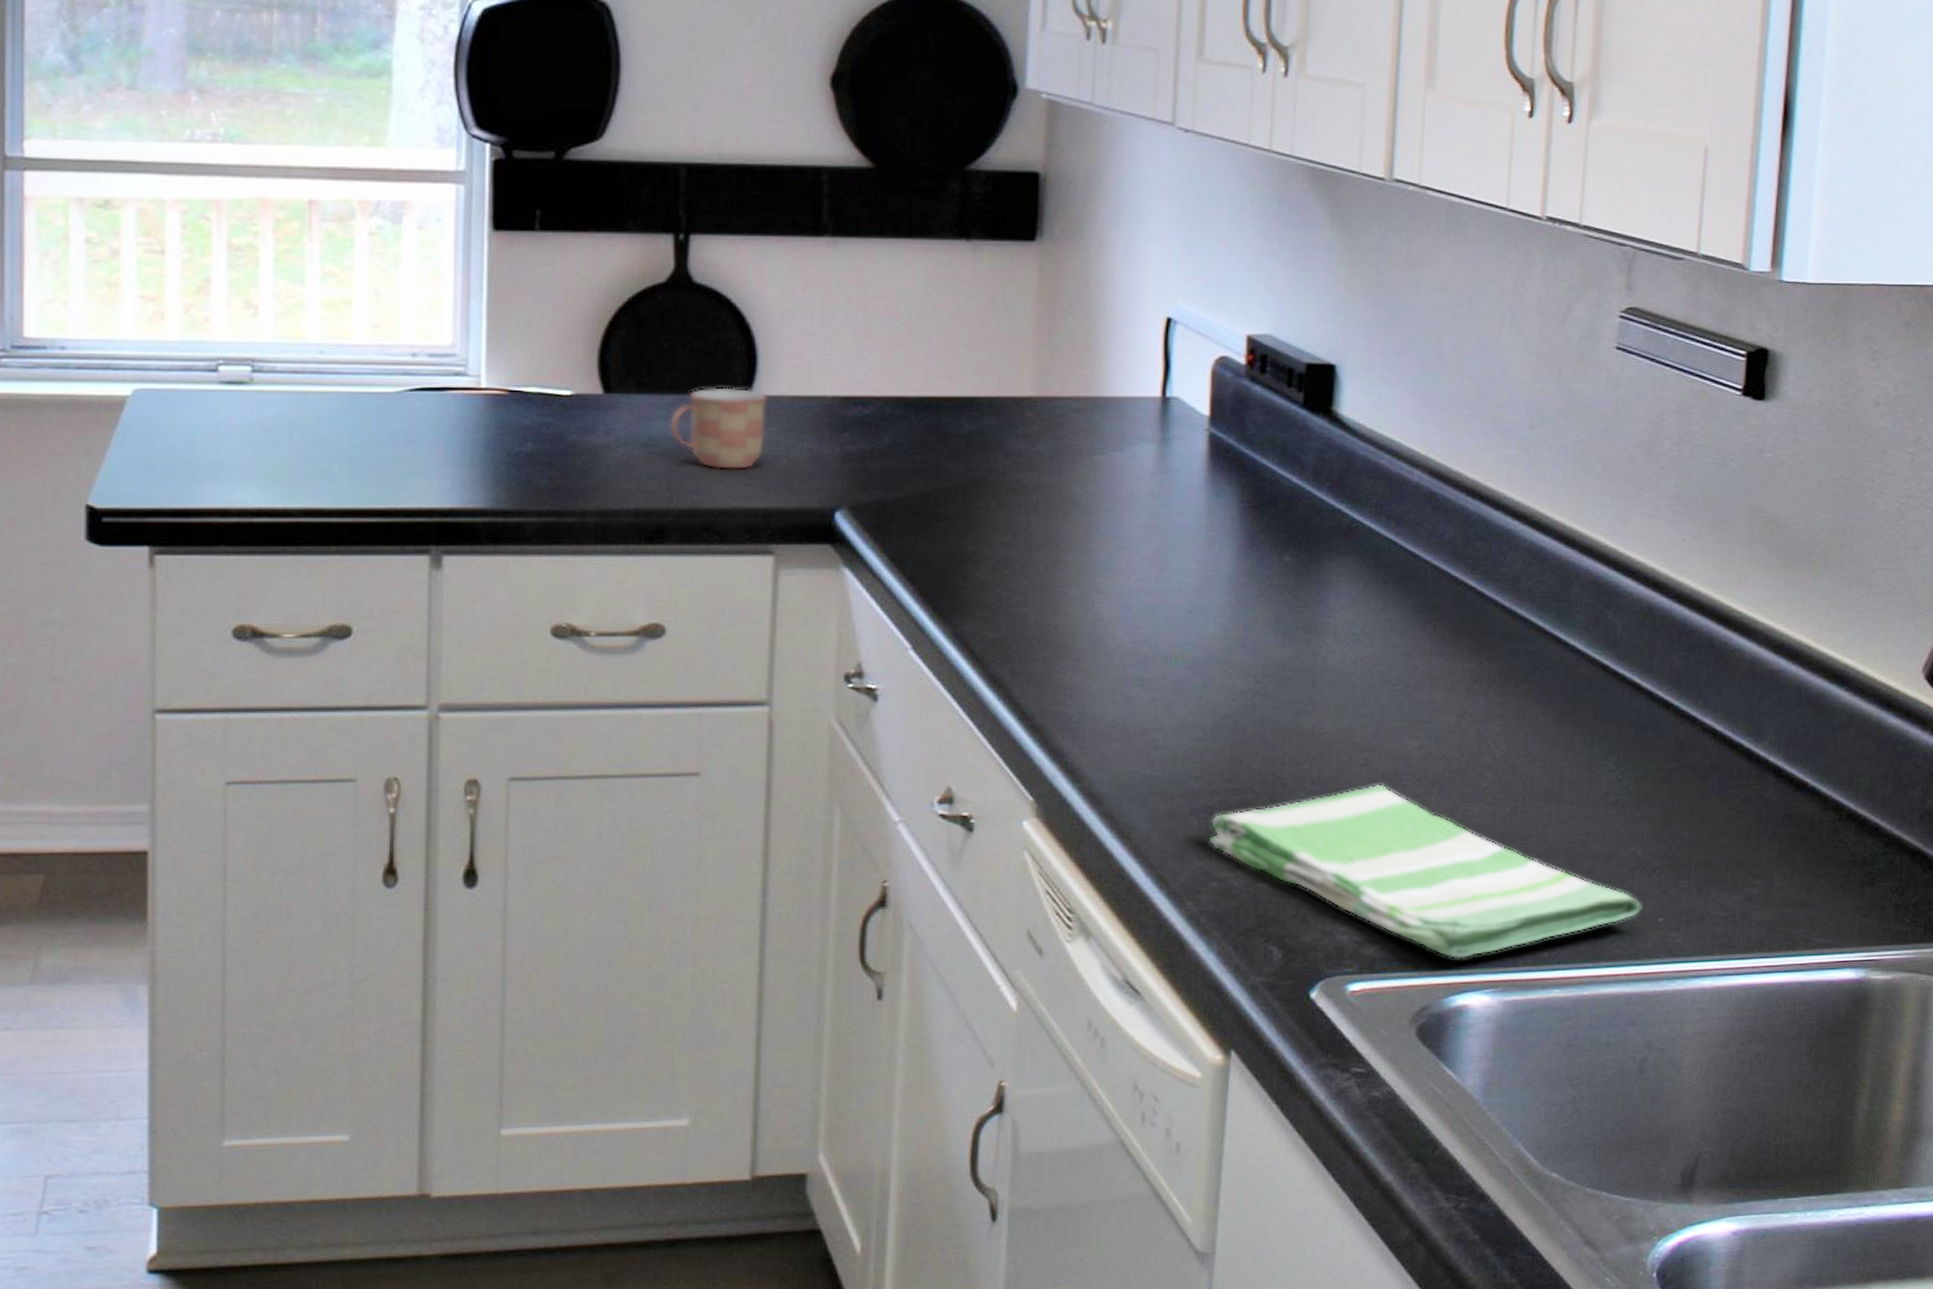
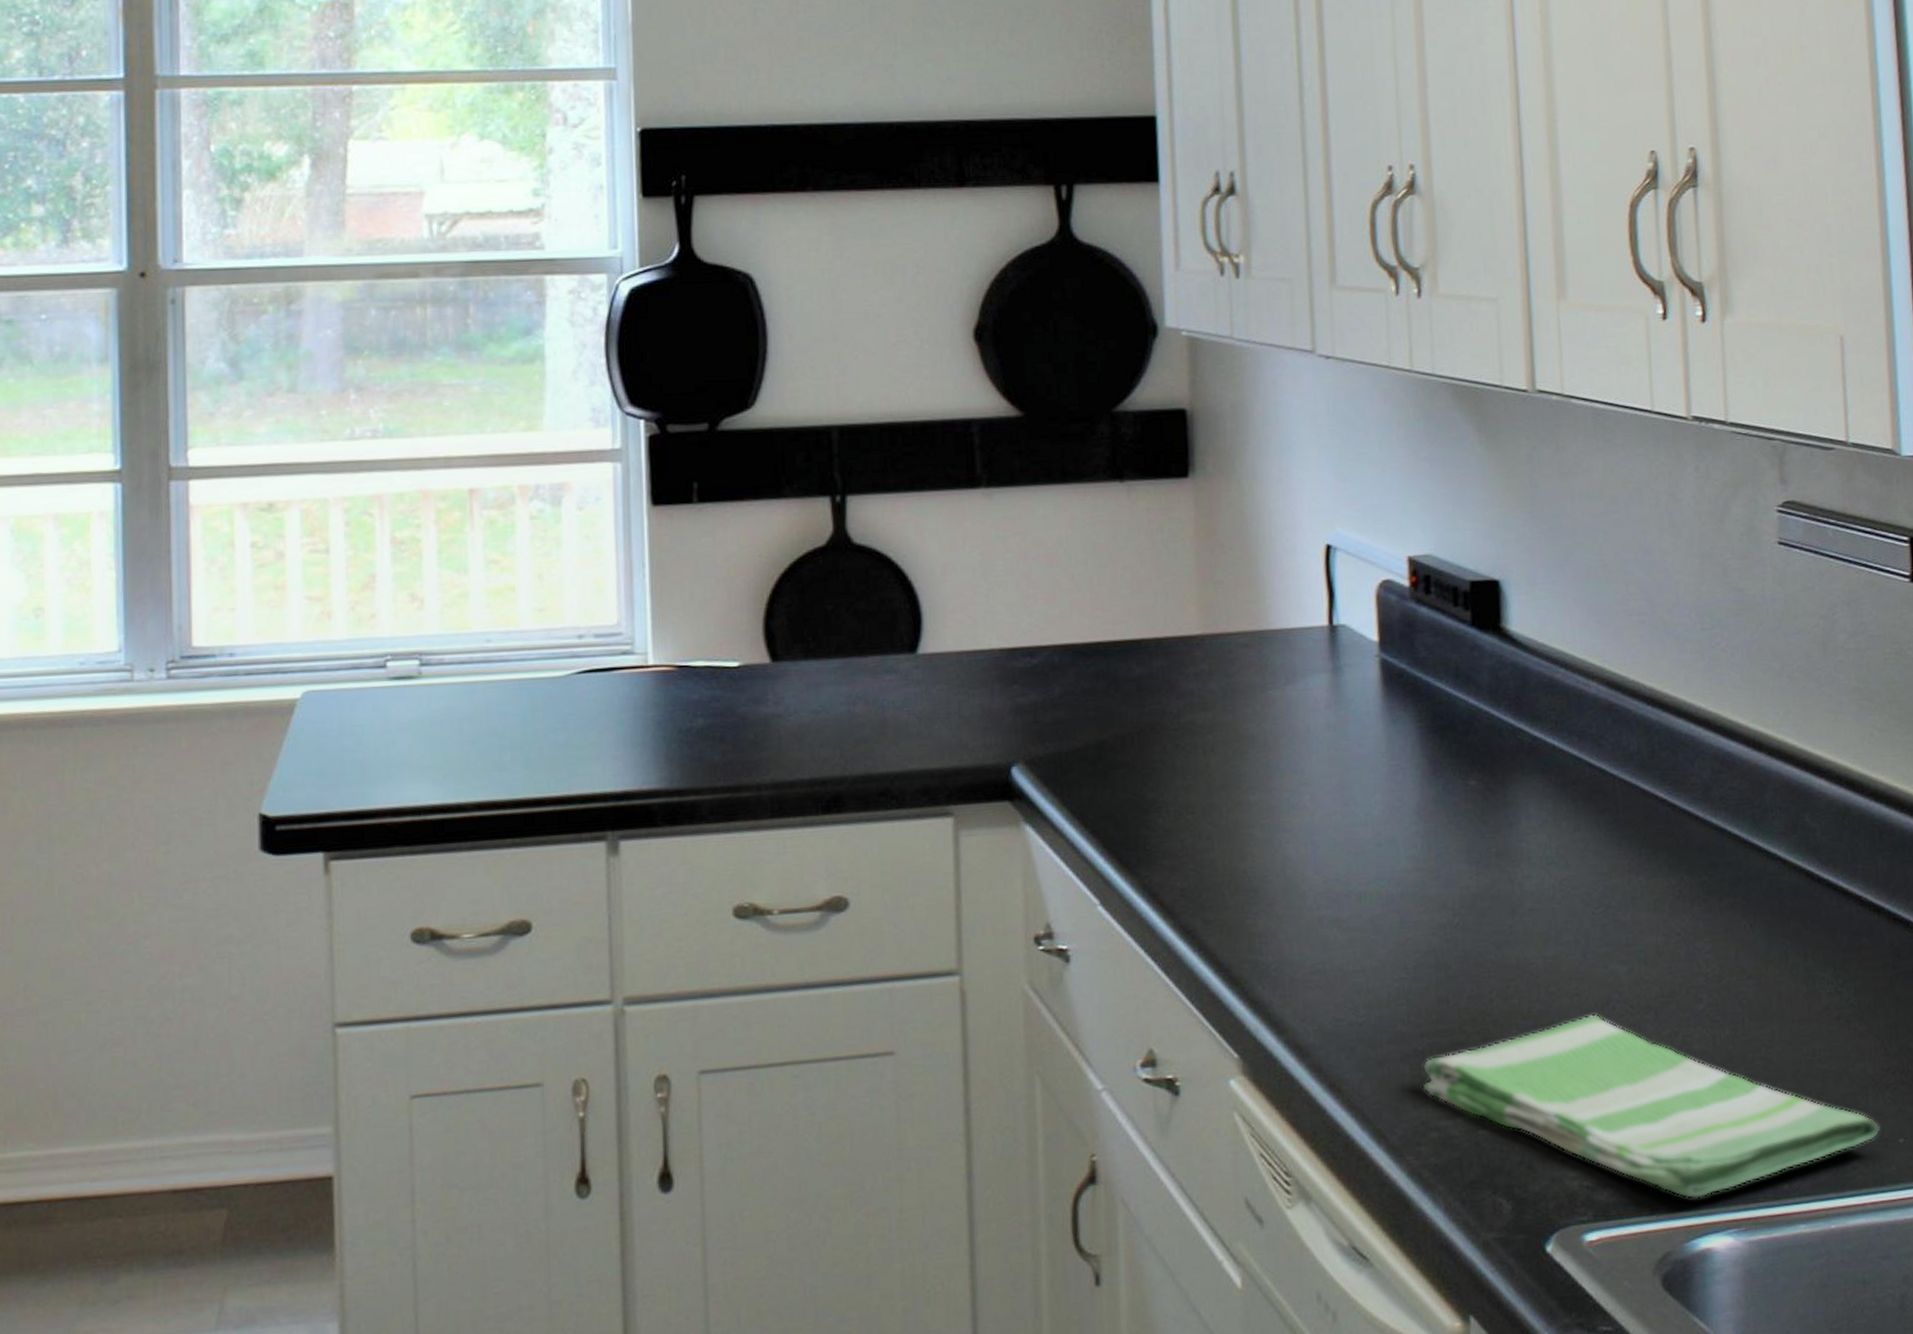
mug: present [669,387,768,471] -> none [839,646,936,732]

